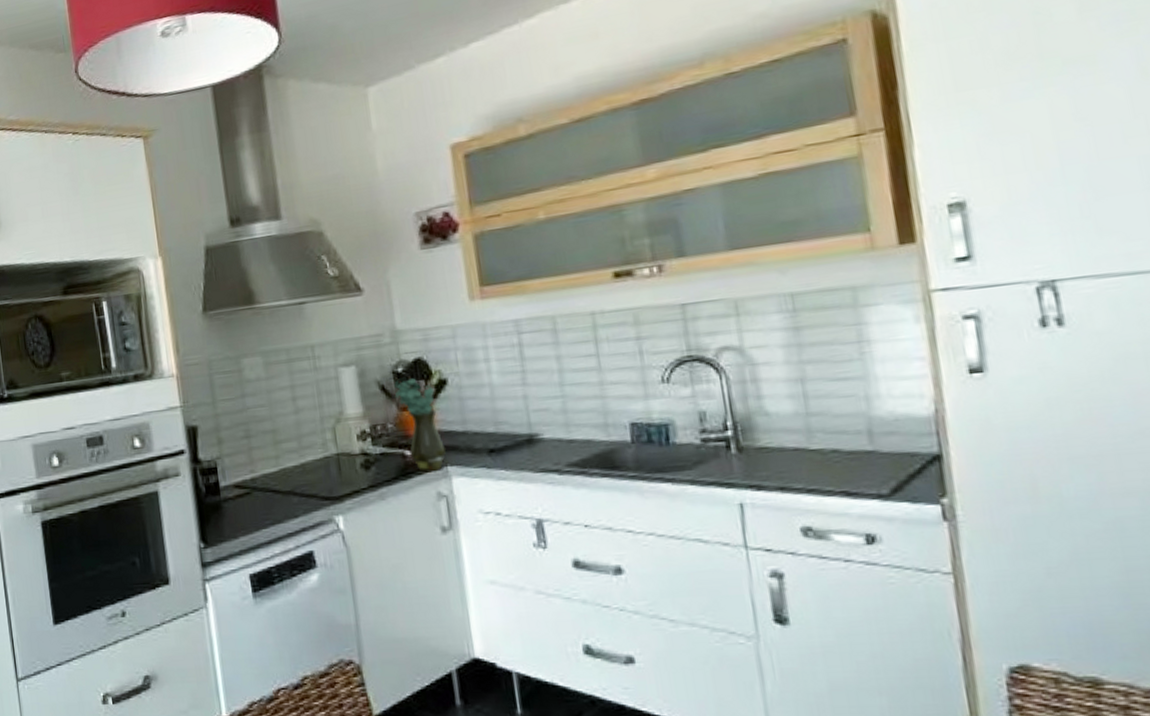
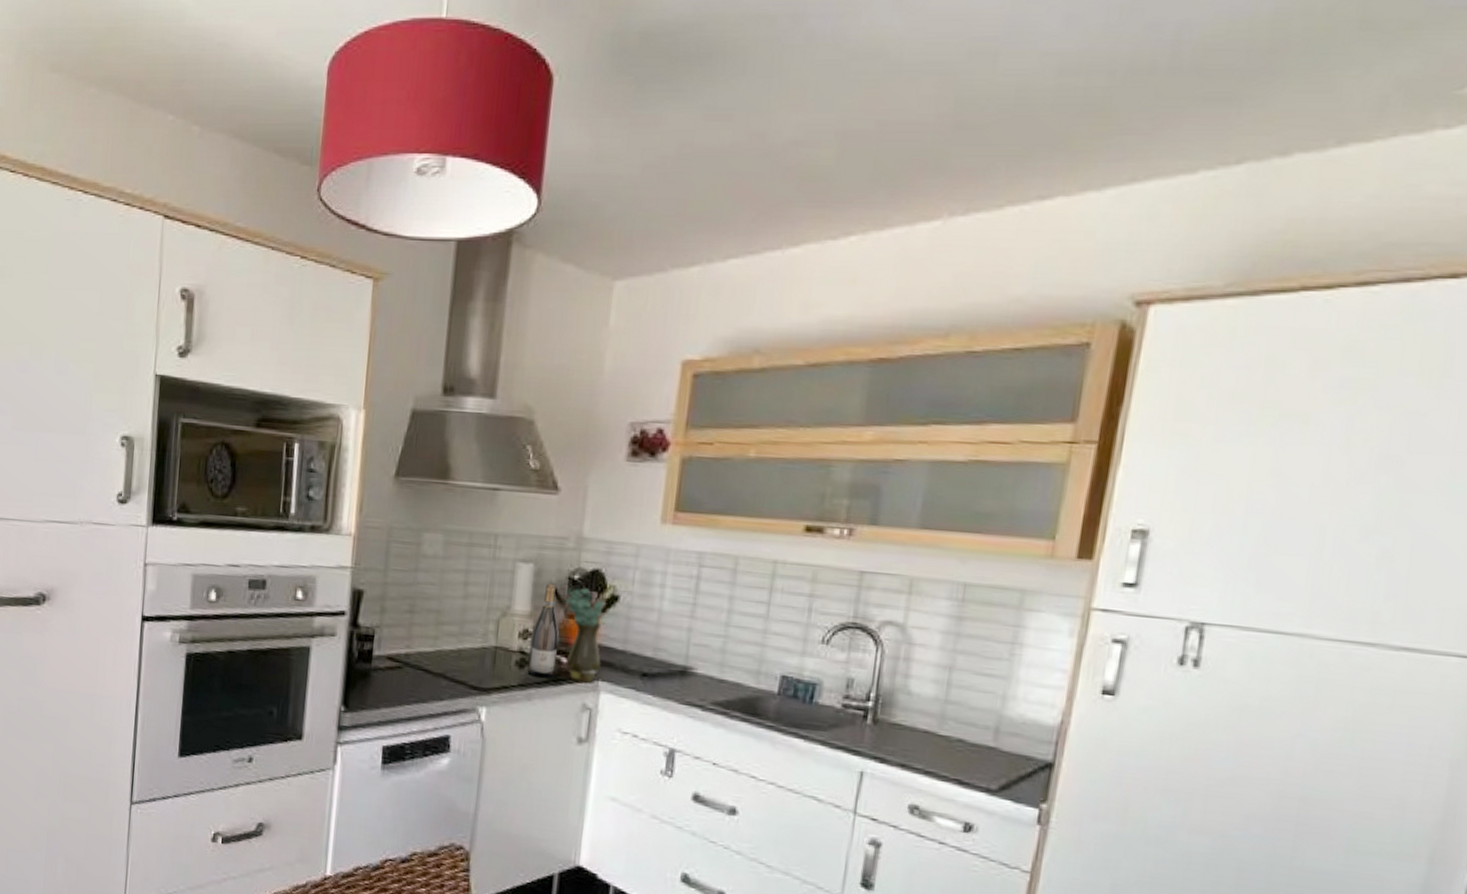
wine bottle: none [369,381,402,477] -> present [527,583,560,680]

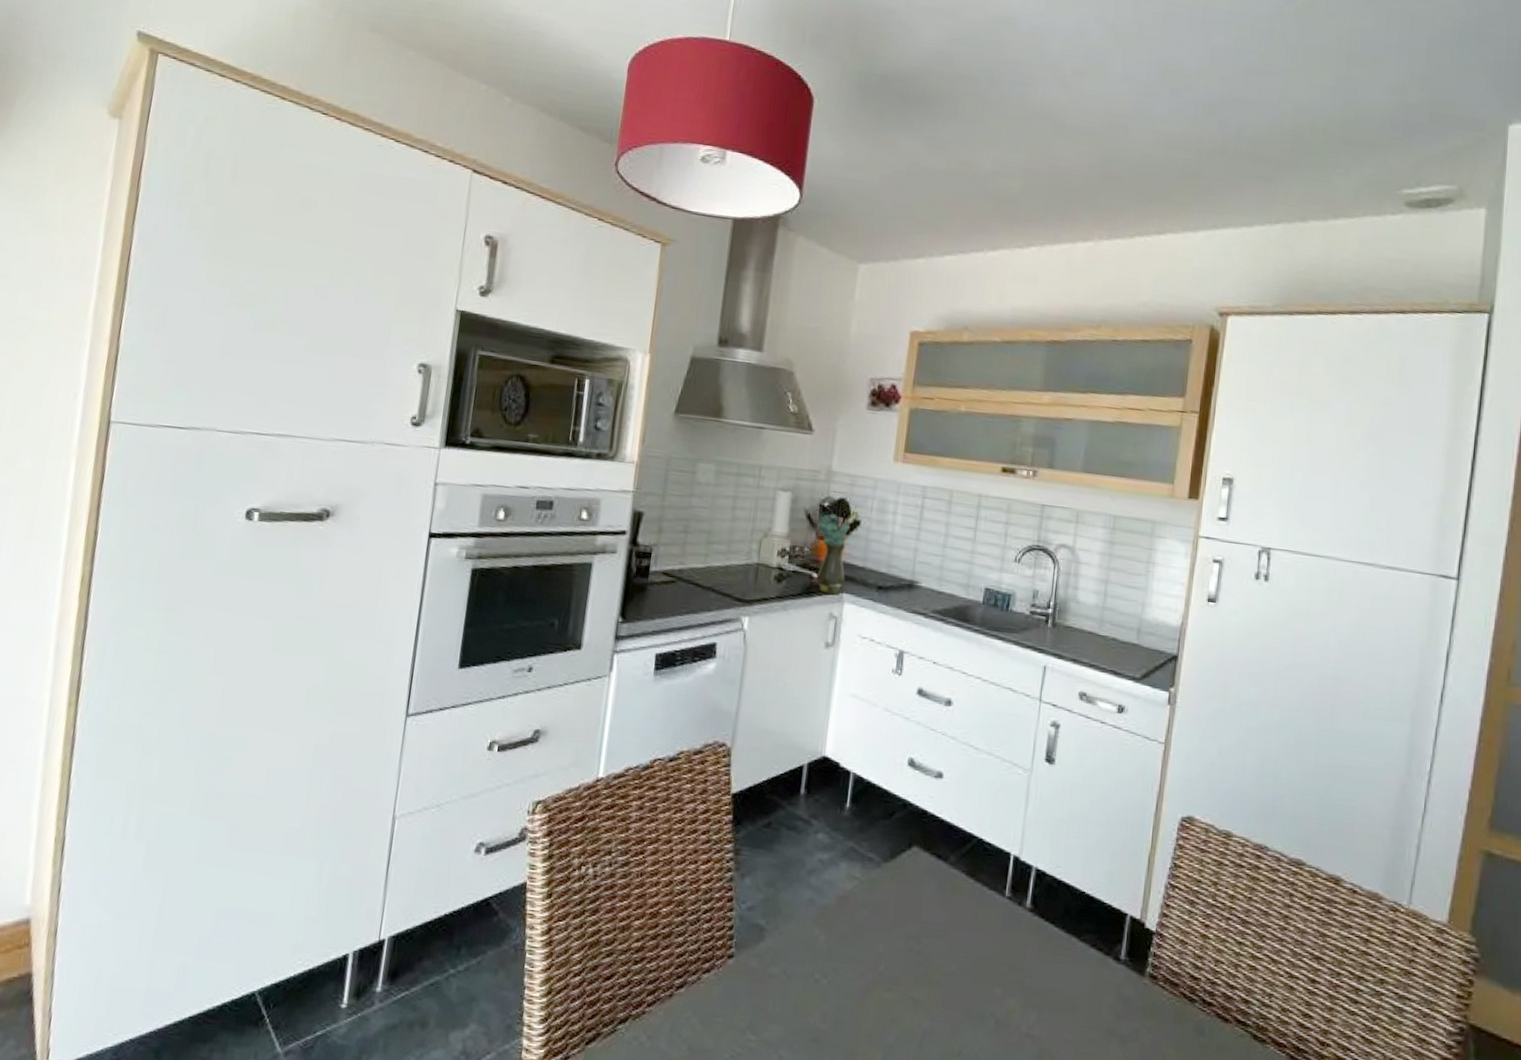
wine bottle: present [527,583,560,680] -> none [784,509,812,592]

